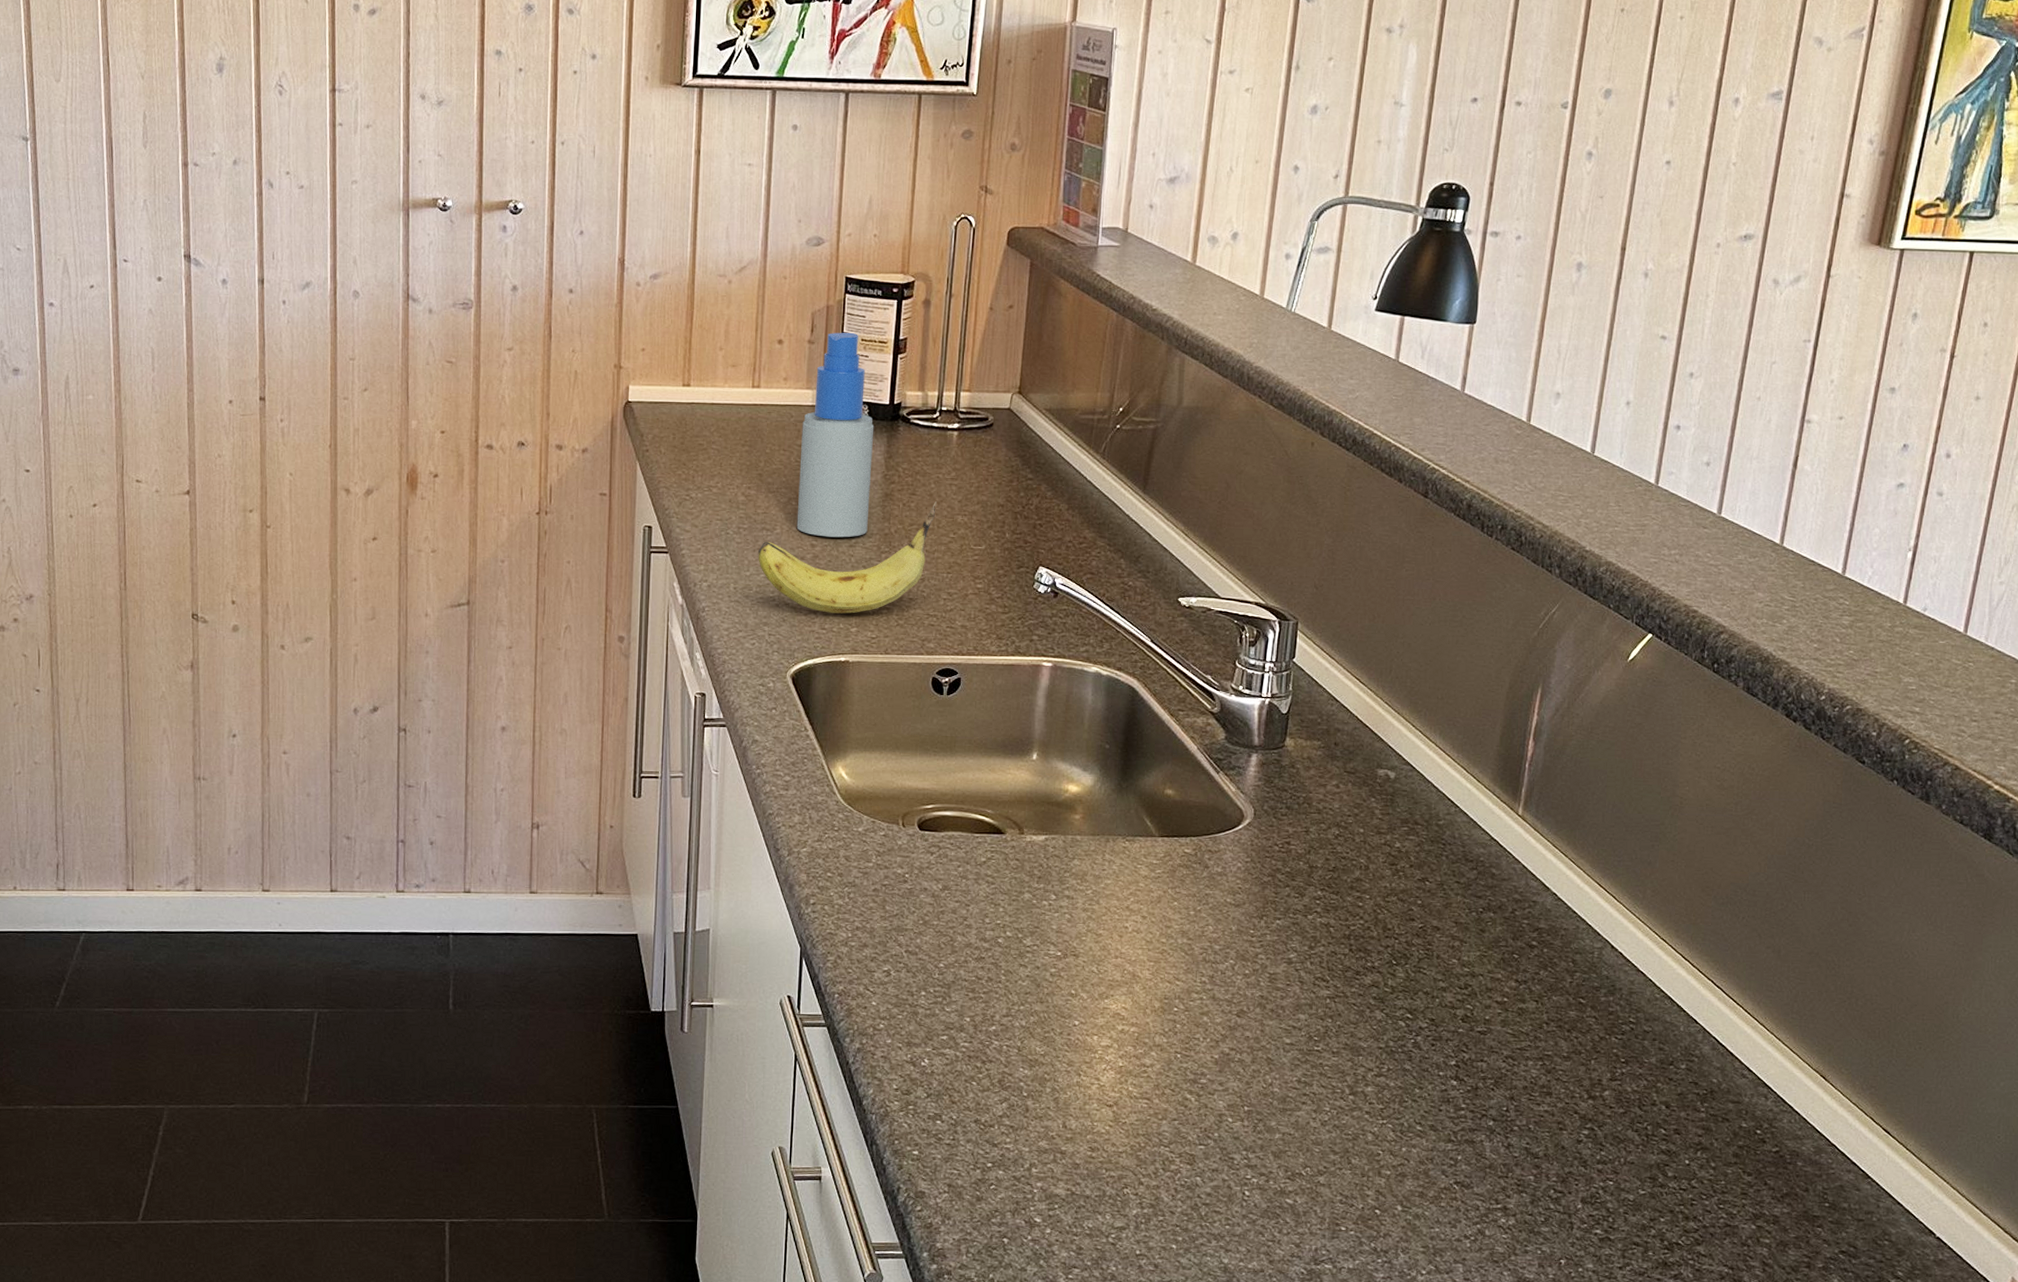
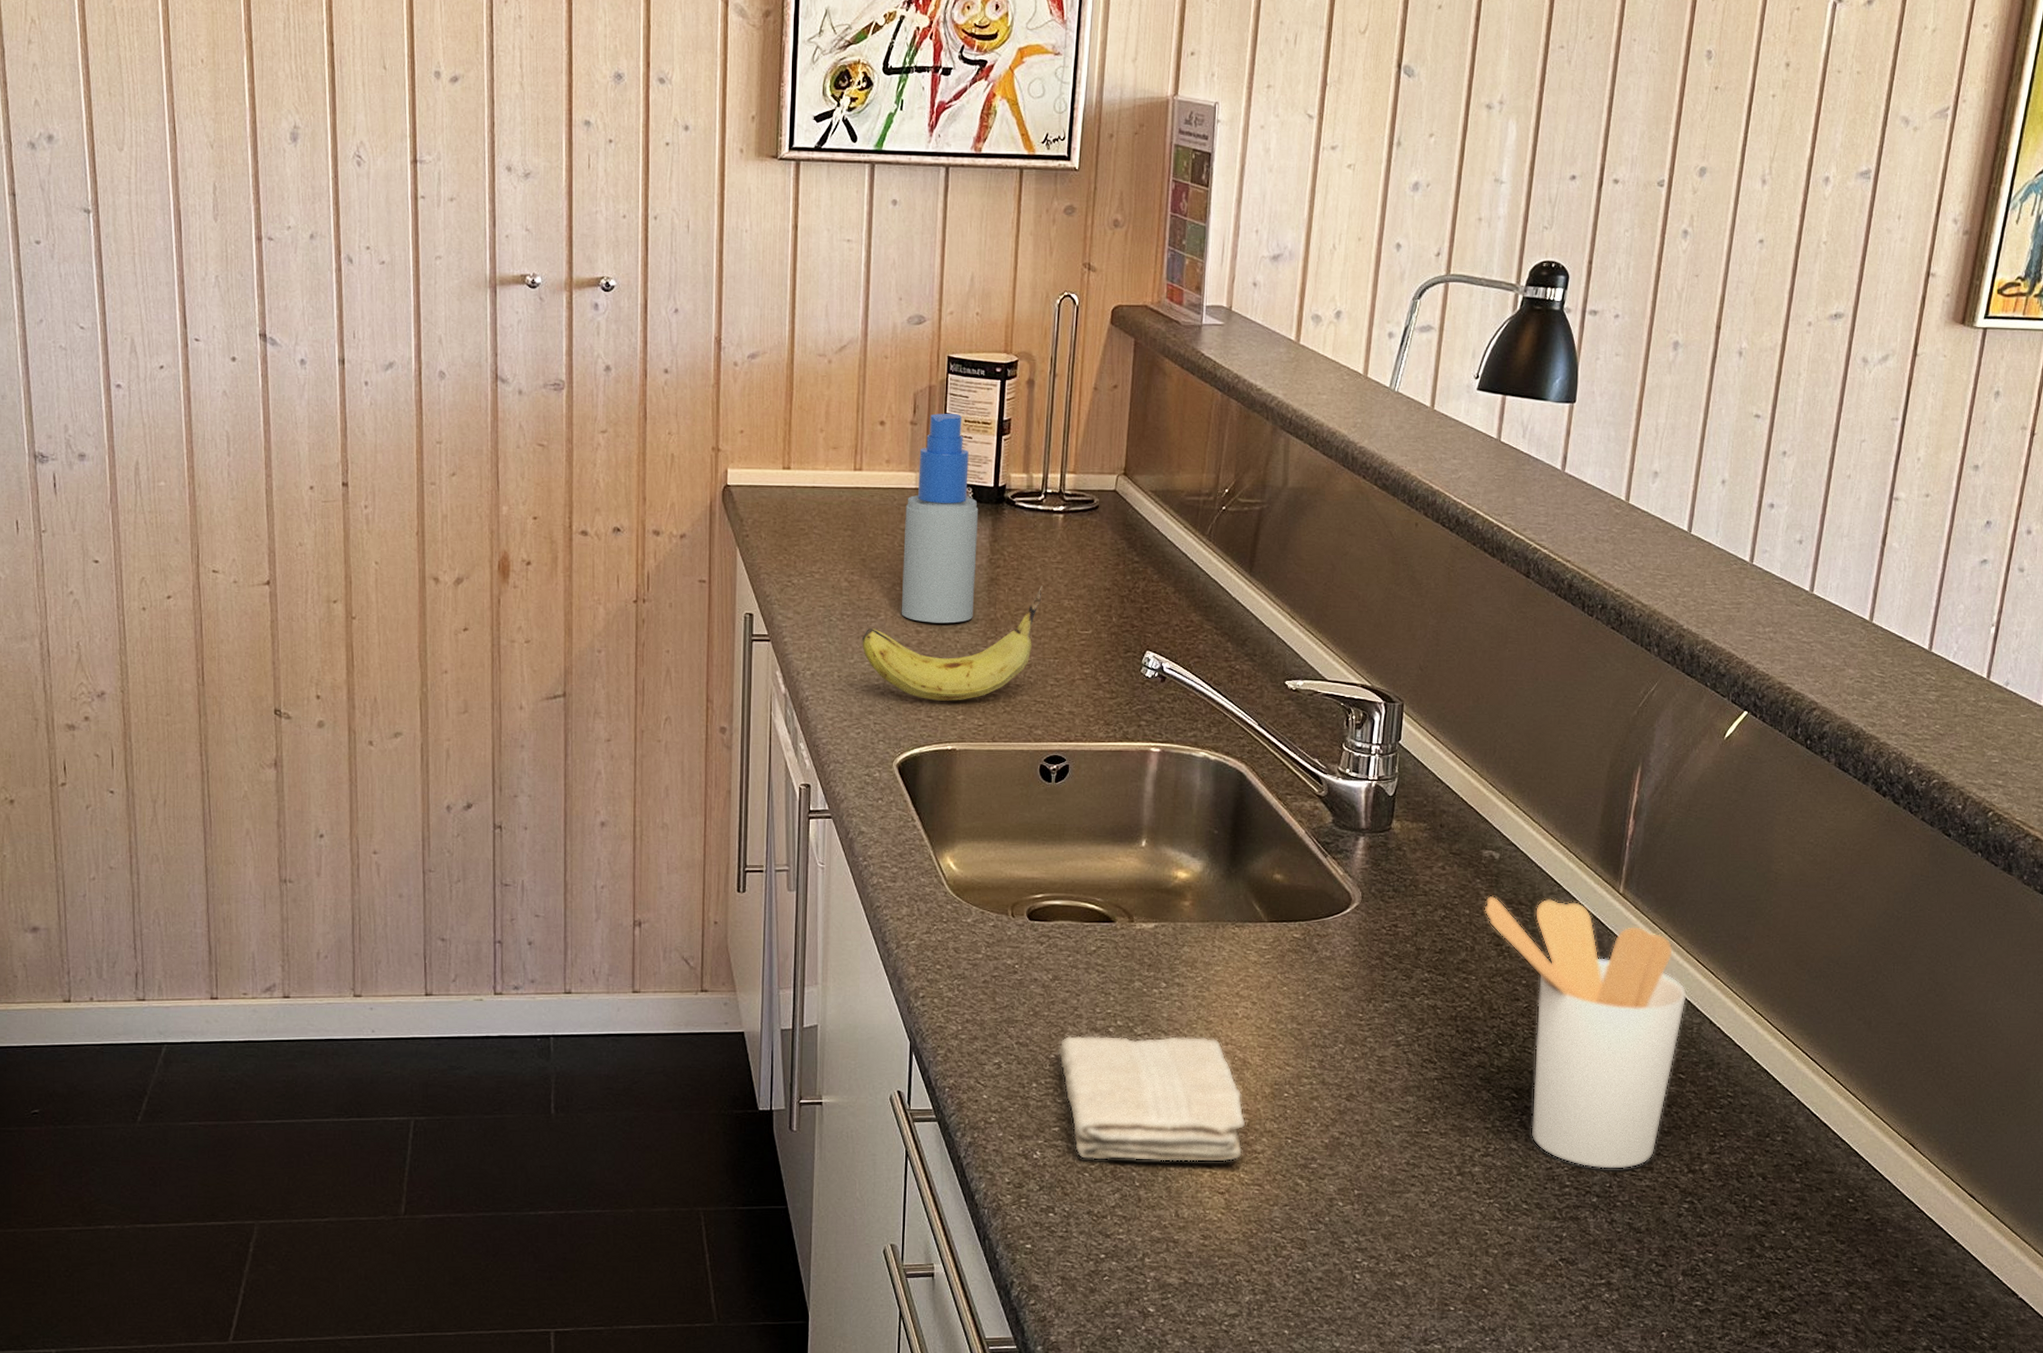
washcloth: none [947,945,1135,1075] -> present [1058,1035,1246,1162]
utensil holder: none [1379,814,1589,1094] -> present [1484,895,1688,1170]

